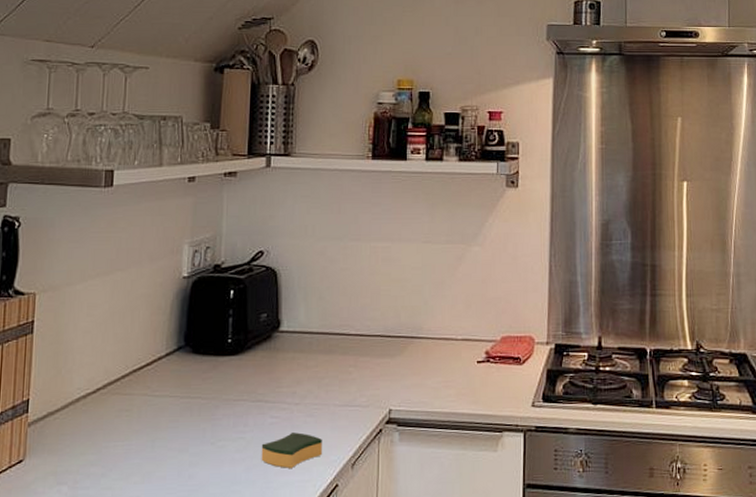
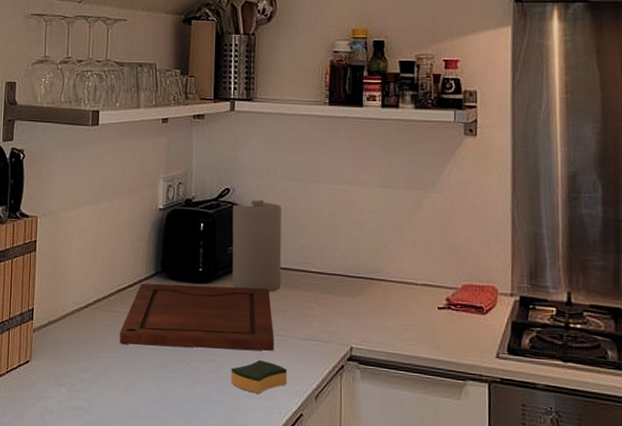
cutting board: none [134,355,310,430] -> present [120,283,274,351]
paper towel holder: none [265,261,320,359] -> present [232,199,282,292]

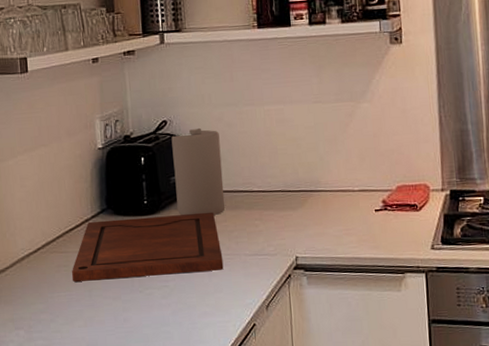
sponge: present [231,360,287,394] -> none [183,280,238,311]

